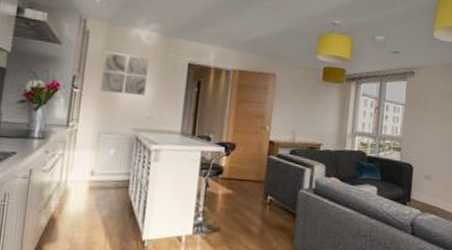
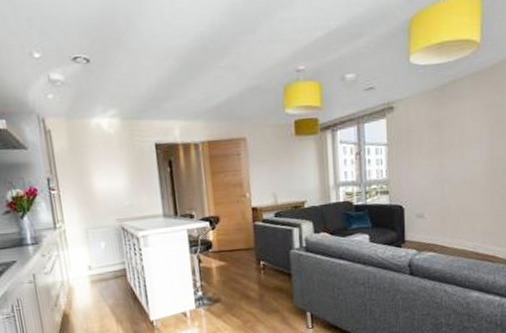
wall art: present [101,50,149,96] -> none [71,145,120,188]

